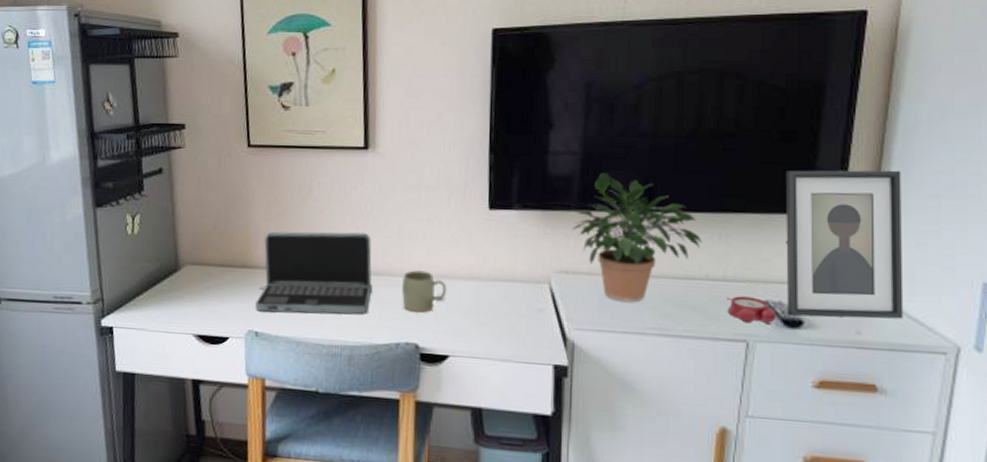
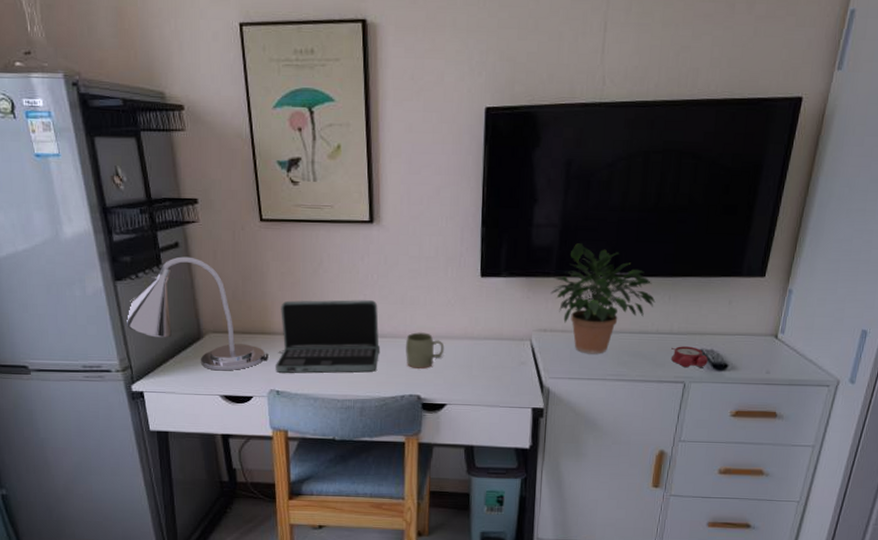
table lamp: none [101,183,249,308] -> present [126,256,268,371]
picture frame: present [785,170,904,319] -> none [716,239,813,361]

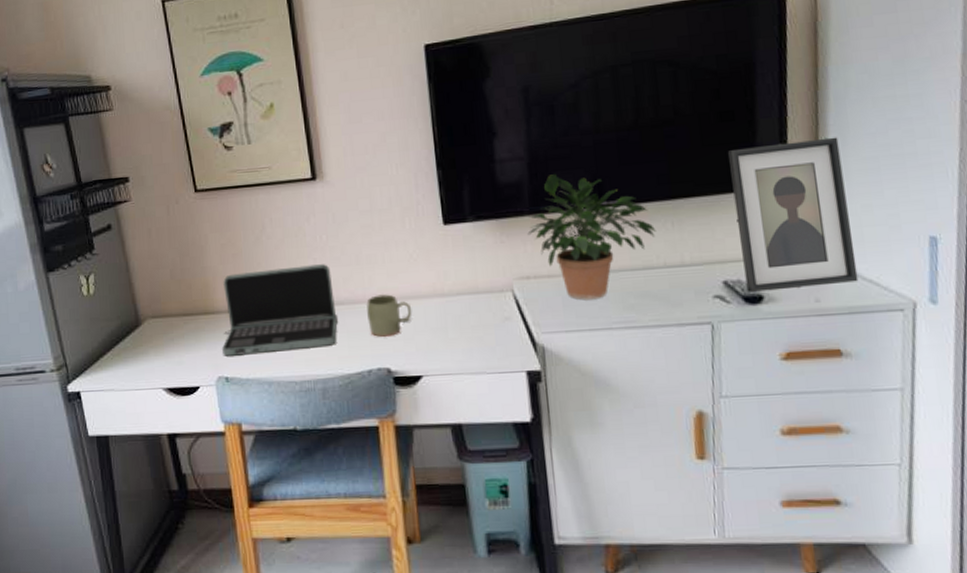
table lamp: present [126,256,268,371] -> none [59,238,214,361]
alarm clock: present [671,346,708,368] -> none [687,278,737,305]
picture frame: none [716,239,813,361] -> present [727,137,859,292]

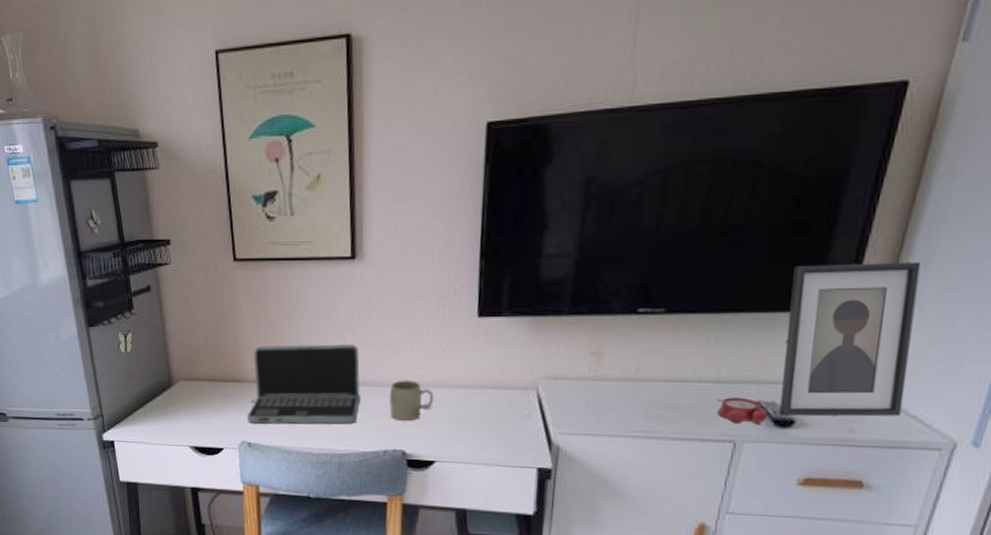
potted plant: present [527,174,657,301] -> none [562,275,698,407]
alarm clock: none [687,278,737,305] -> present [716,397,767,424]

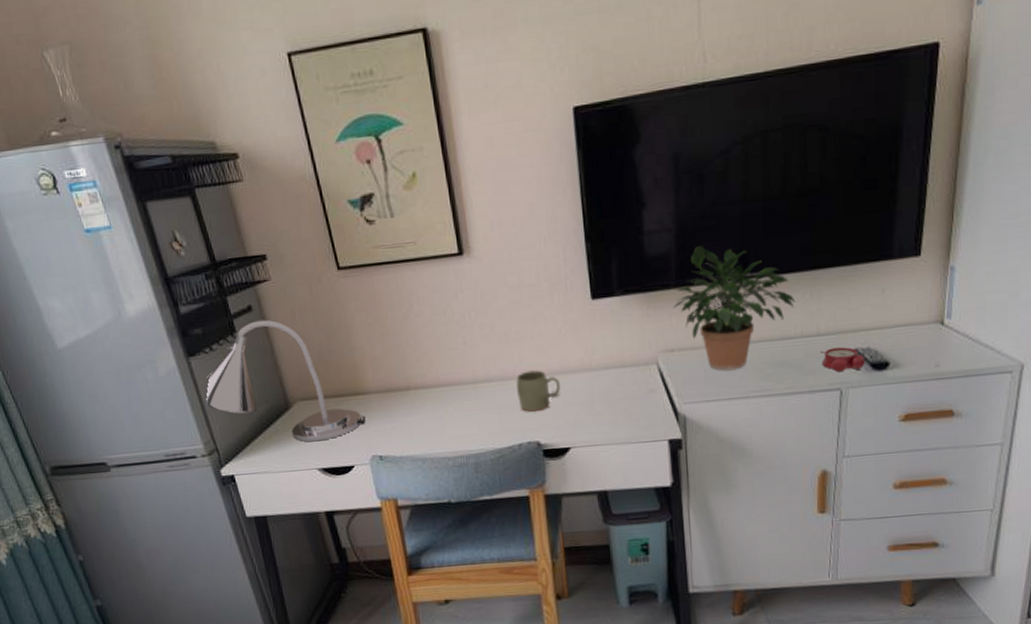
table lamp: none [98,300,240,421] -> present [206,319,366,442]
laptop: present [247,344,361,424] -> none [372,342,489,436]
potted plant: none [562,275,698,407] -> present [673,246,796,371]
picture frame: present [779,261,921,417] -> none [868,205,976,359]

